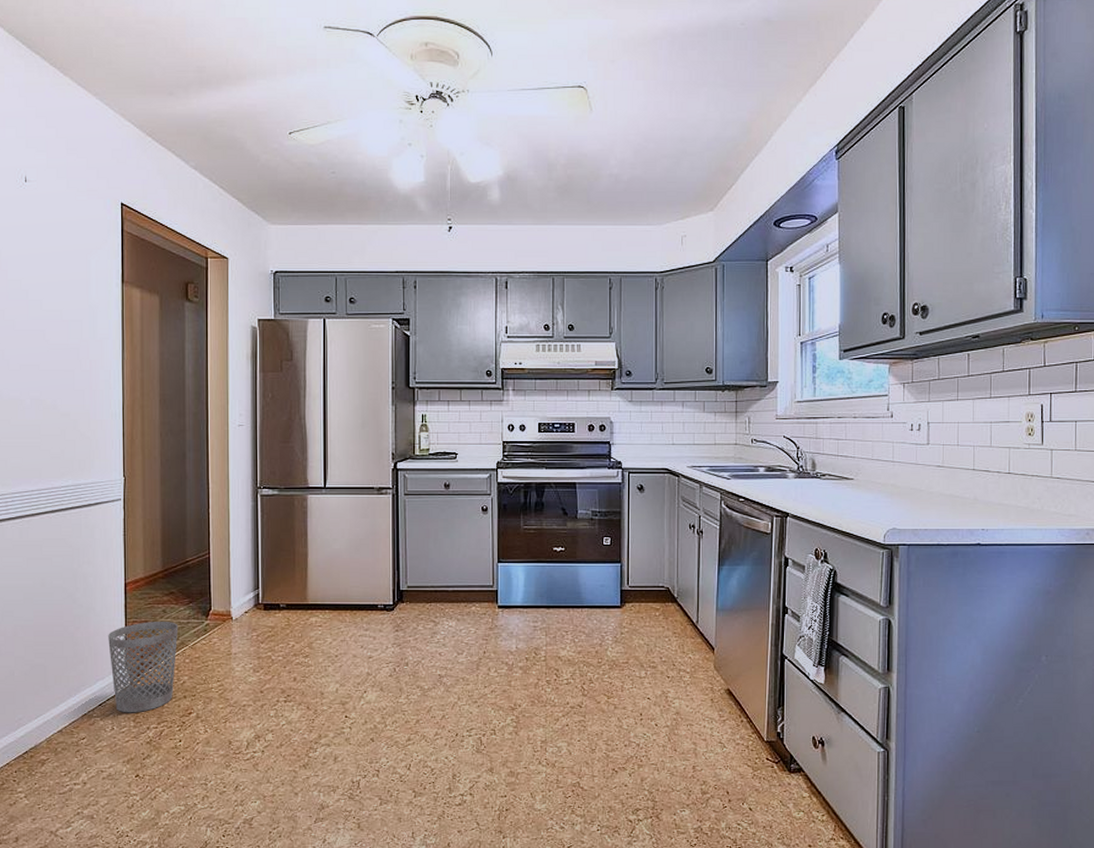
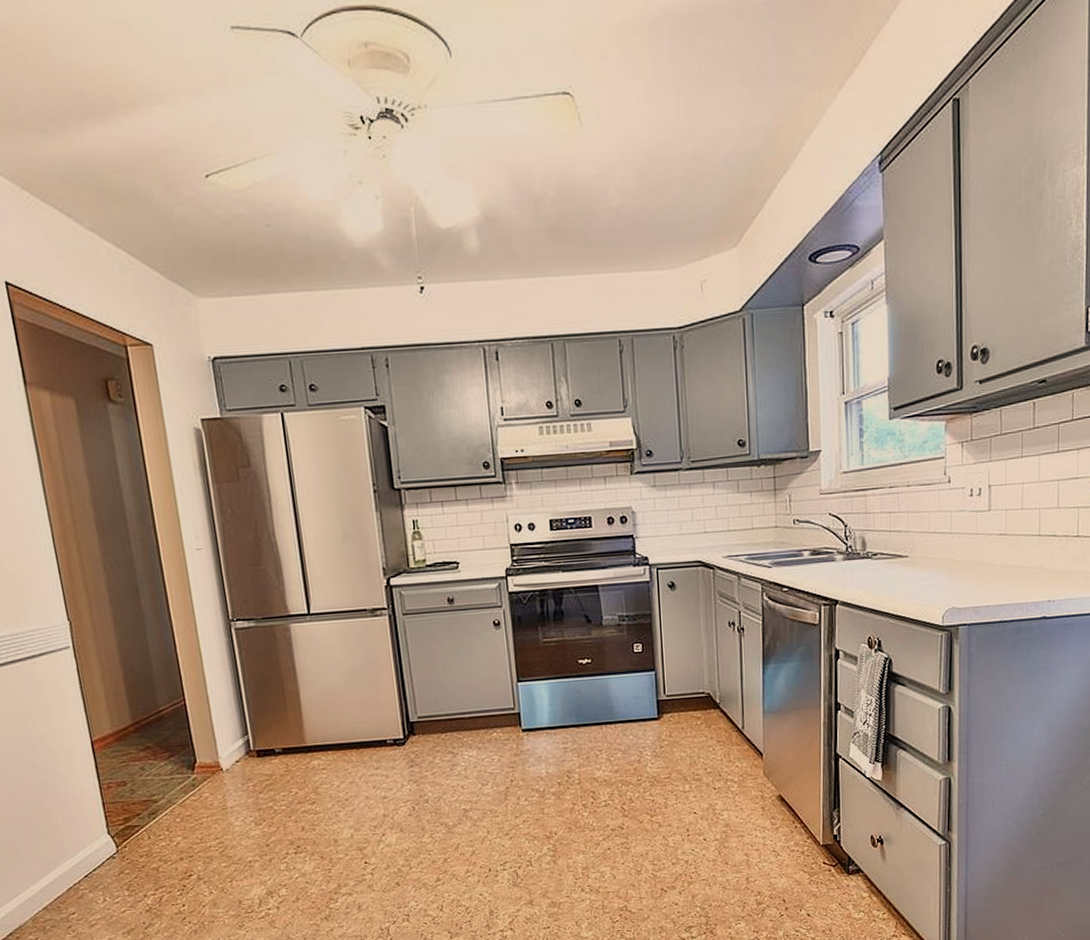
wastebasket: present [108,622,179,713] -> none [81,779,168,883]

